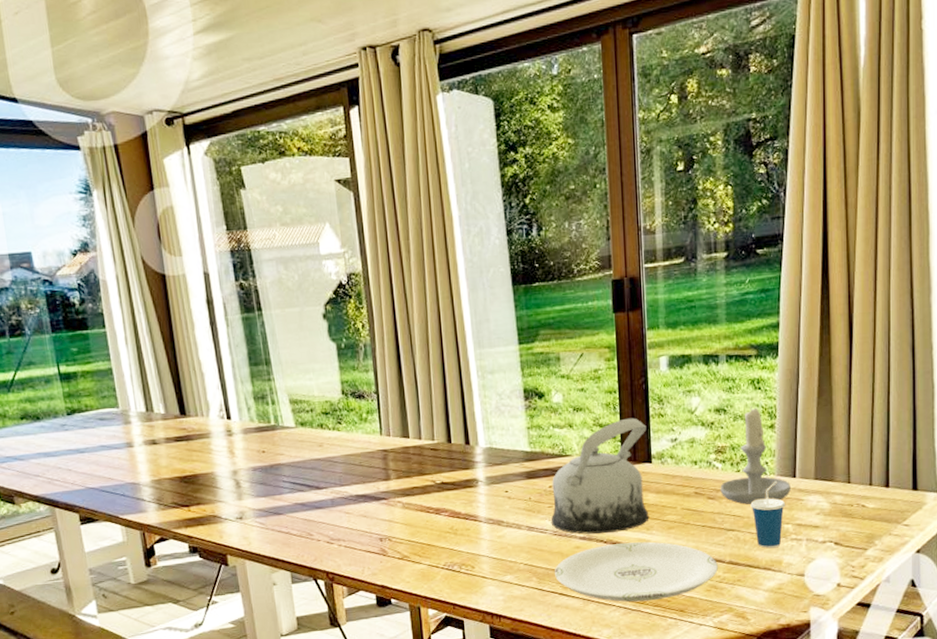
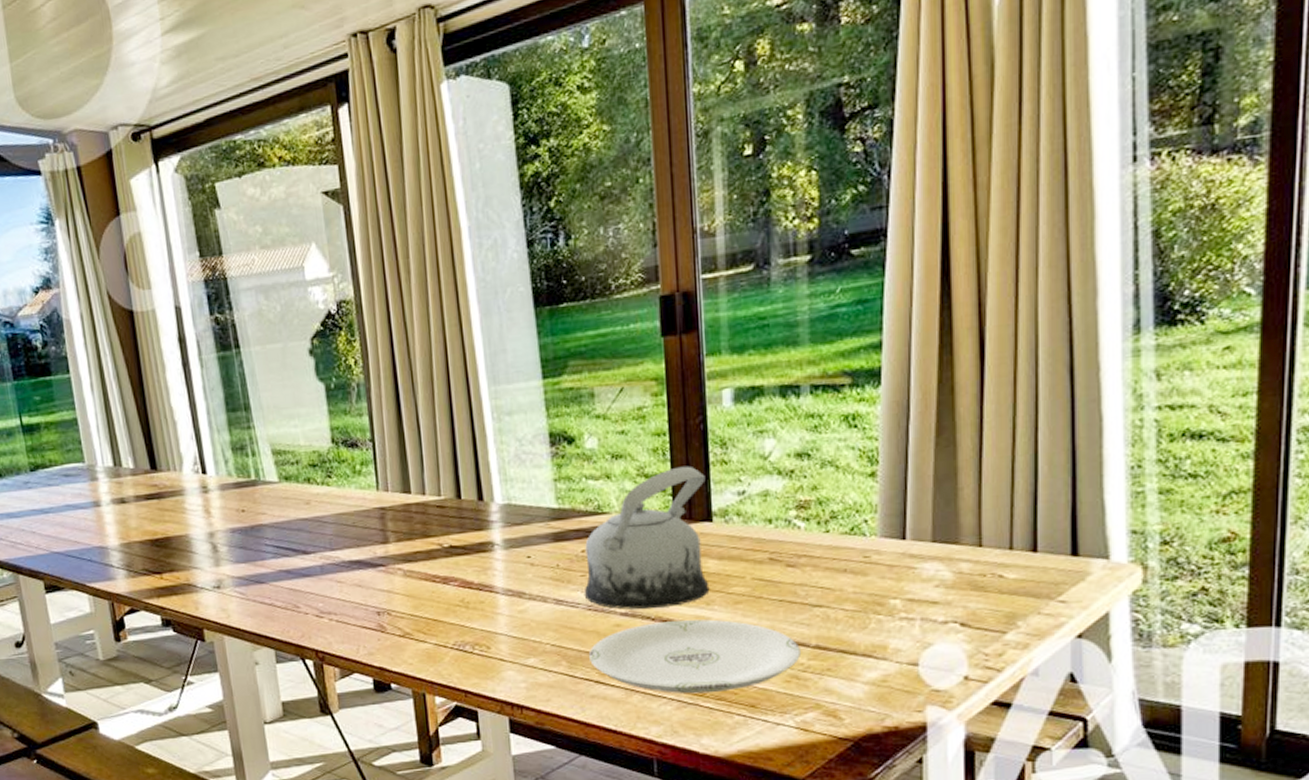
candle: present [720,405,791,505] -> none [803,448,899,574]
cup: present [750,480,785,549] -> none [844,543,891,630]

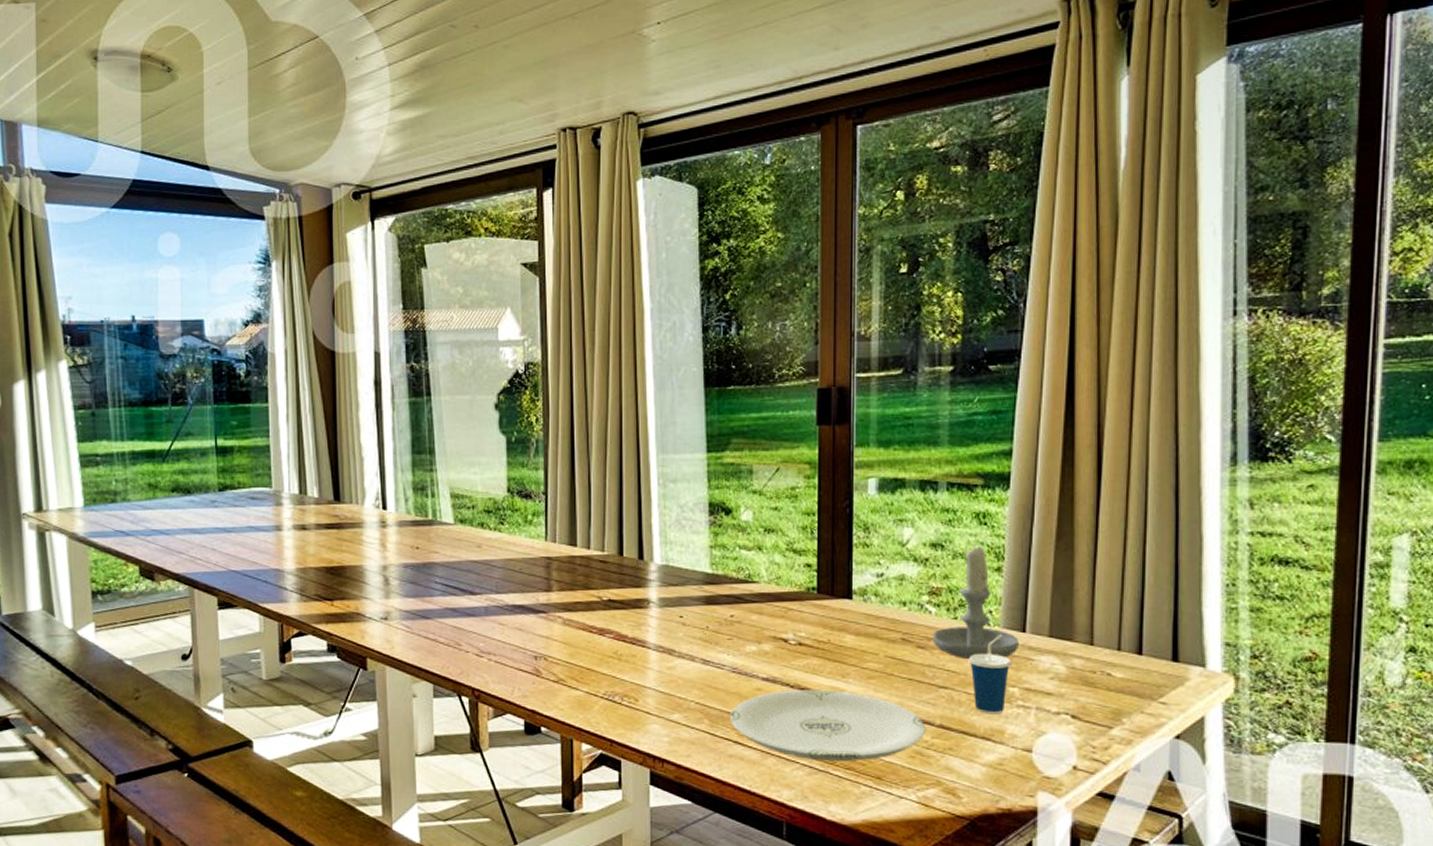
teapot: present [584,466,710,610] -> none [729,545,848,677]
candle: none [803,448,899,574] -> present [932,543,1019,659]
cup: none [844,543,891,630] -> present [968,633,1011,714]

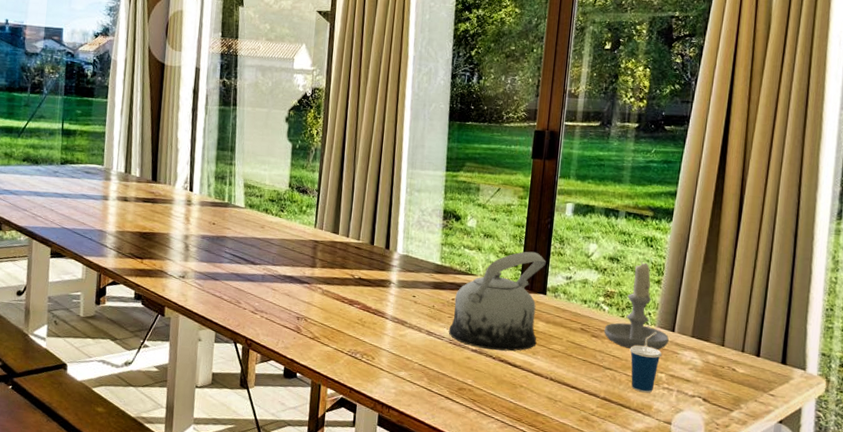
teapot: none [729,545,848,677] -> present [448,251,546,352]
plate: present [729,690,925,762] -> none [444,360,593,421]

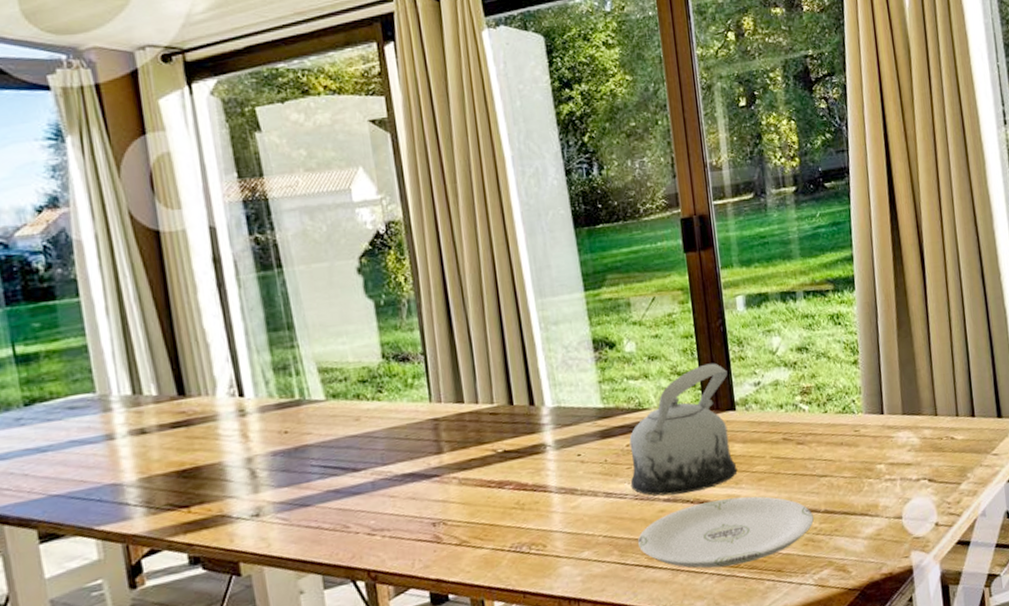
plate: none [444,360,593,421] -> present [637,496,814,568]
candle: present [604,260,669,351] -> none [808,342,880,447]
cup: present [629,331,662,393] -> none [841,419,876,492]

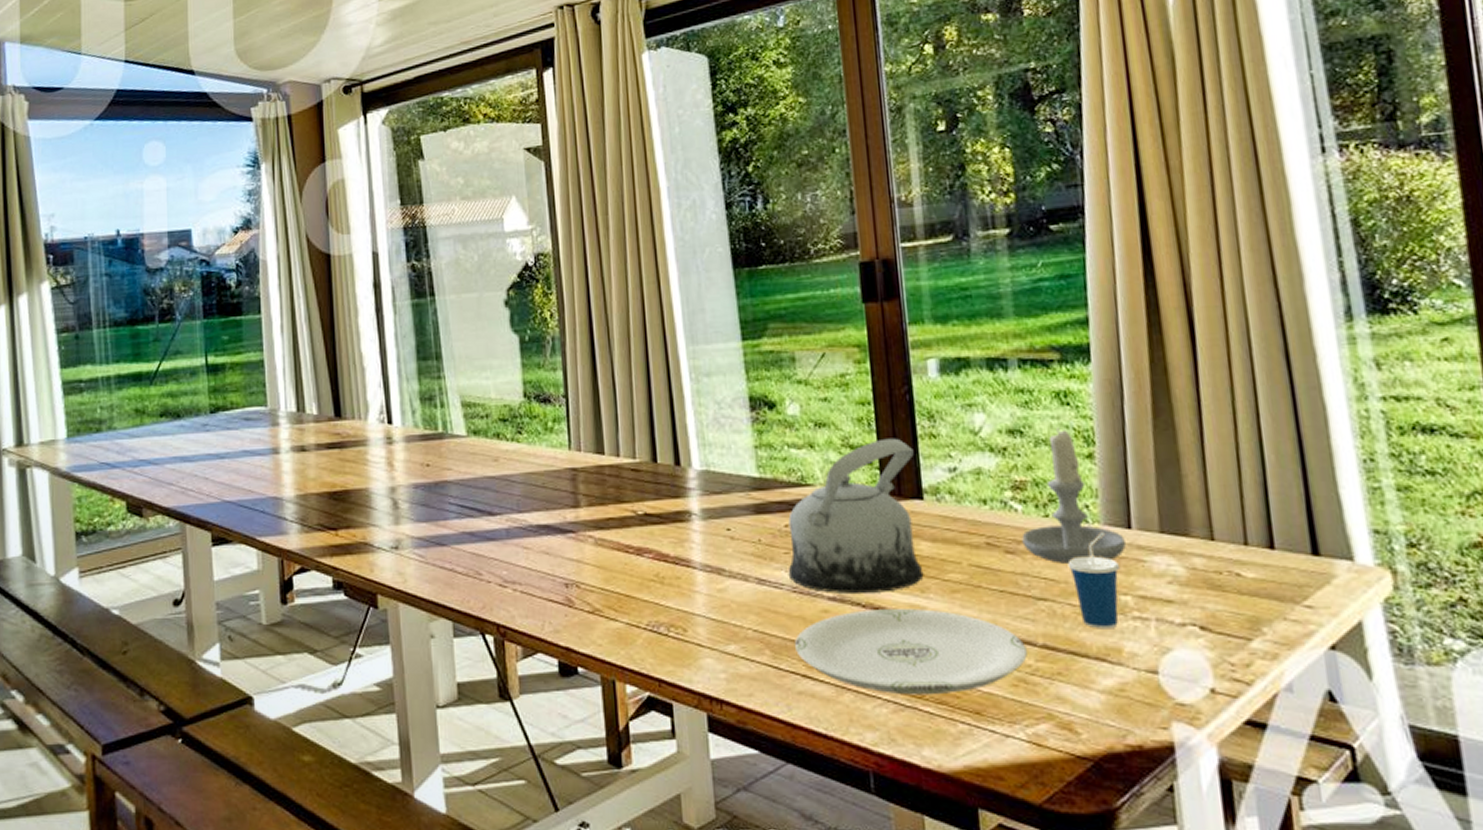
candle: none [808,342,880,447] -> present [1022,426,1126,564]
cup: none [841,419,876,492] -> present [1067,531,1119,629]

